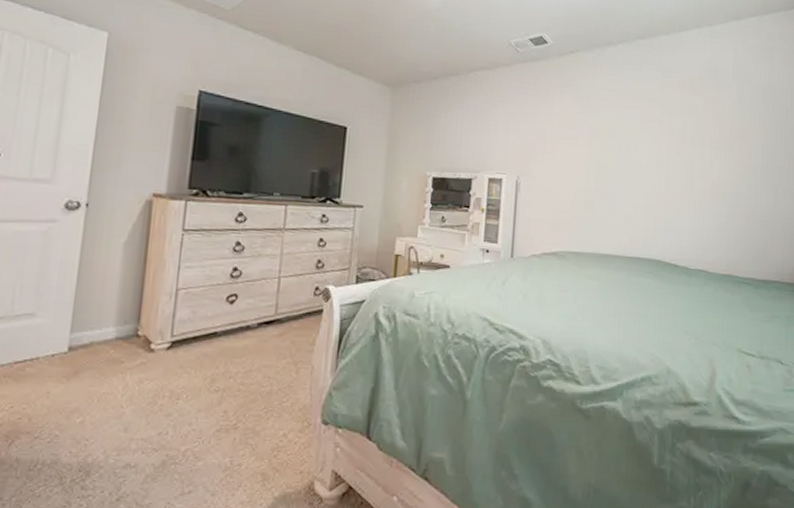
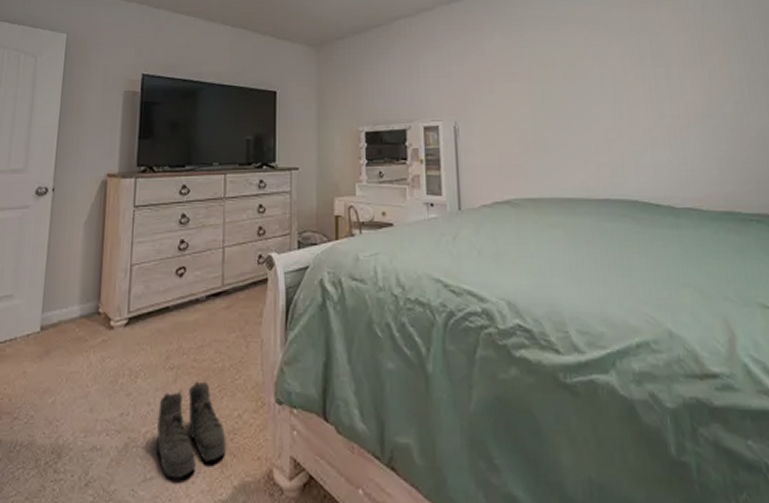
boots: none [196,403,270,492] -> present [157,381,226,479]

